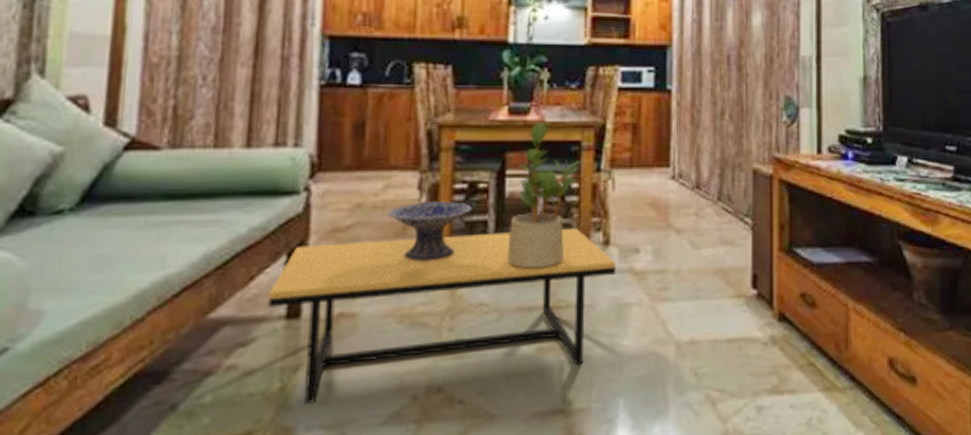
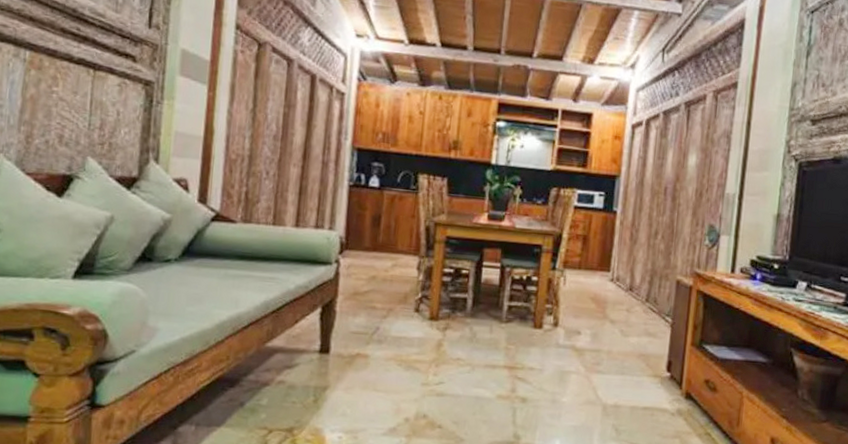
coffee table: present [268,227,616,404] -> none [307,302,562,414]
decorative bowl: present [387,201,472,261] -> none [393,279,456,323]
potted plant: present [507,121,582,268] -> none [479,227,542,337]

